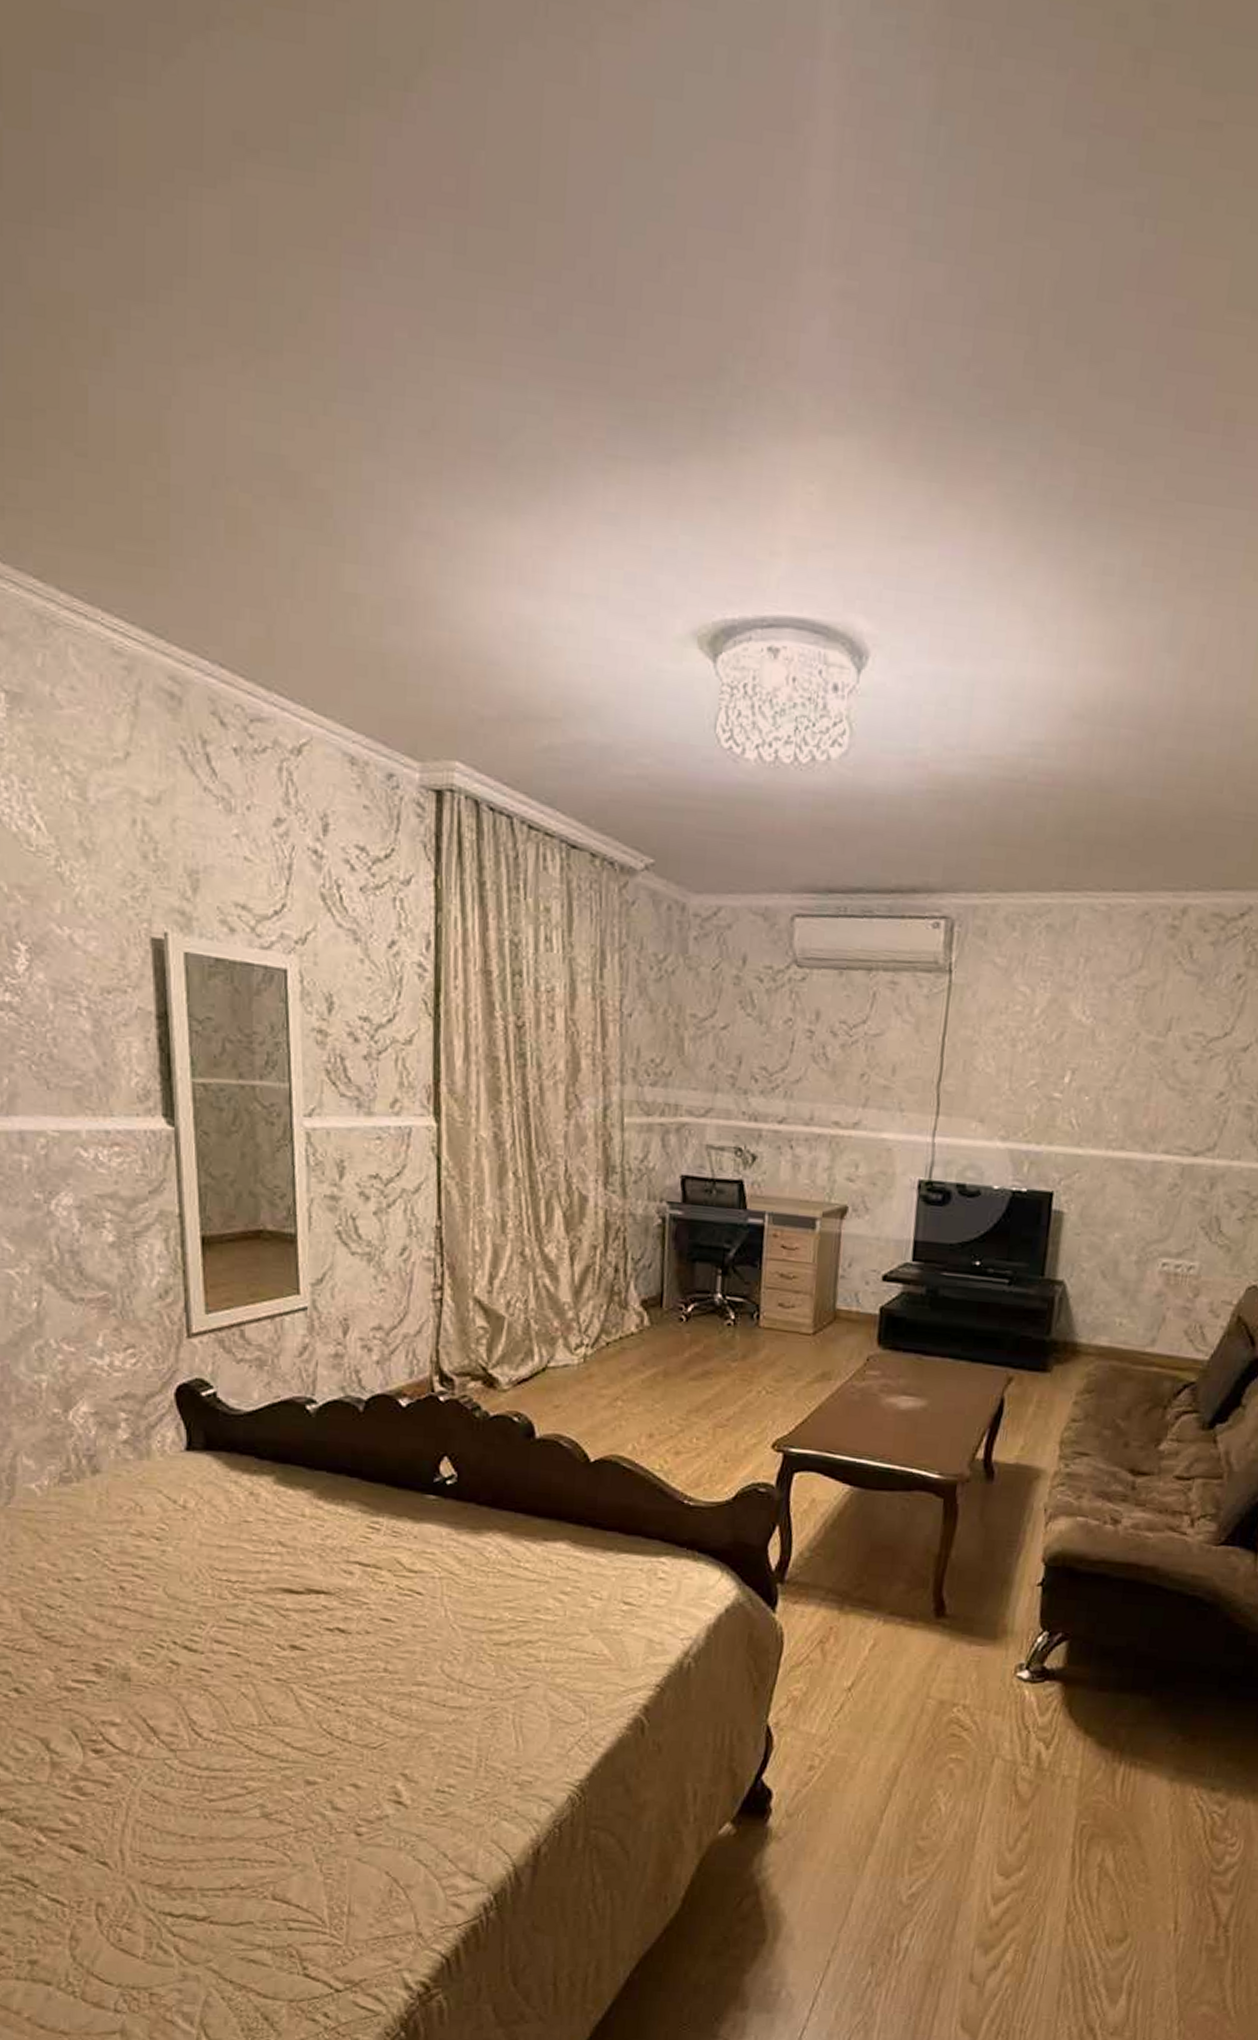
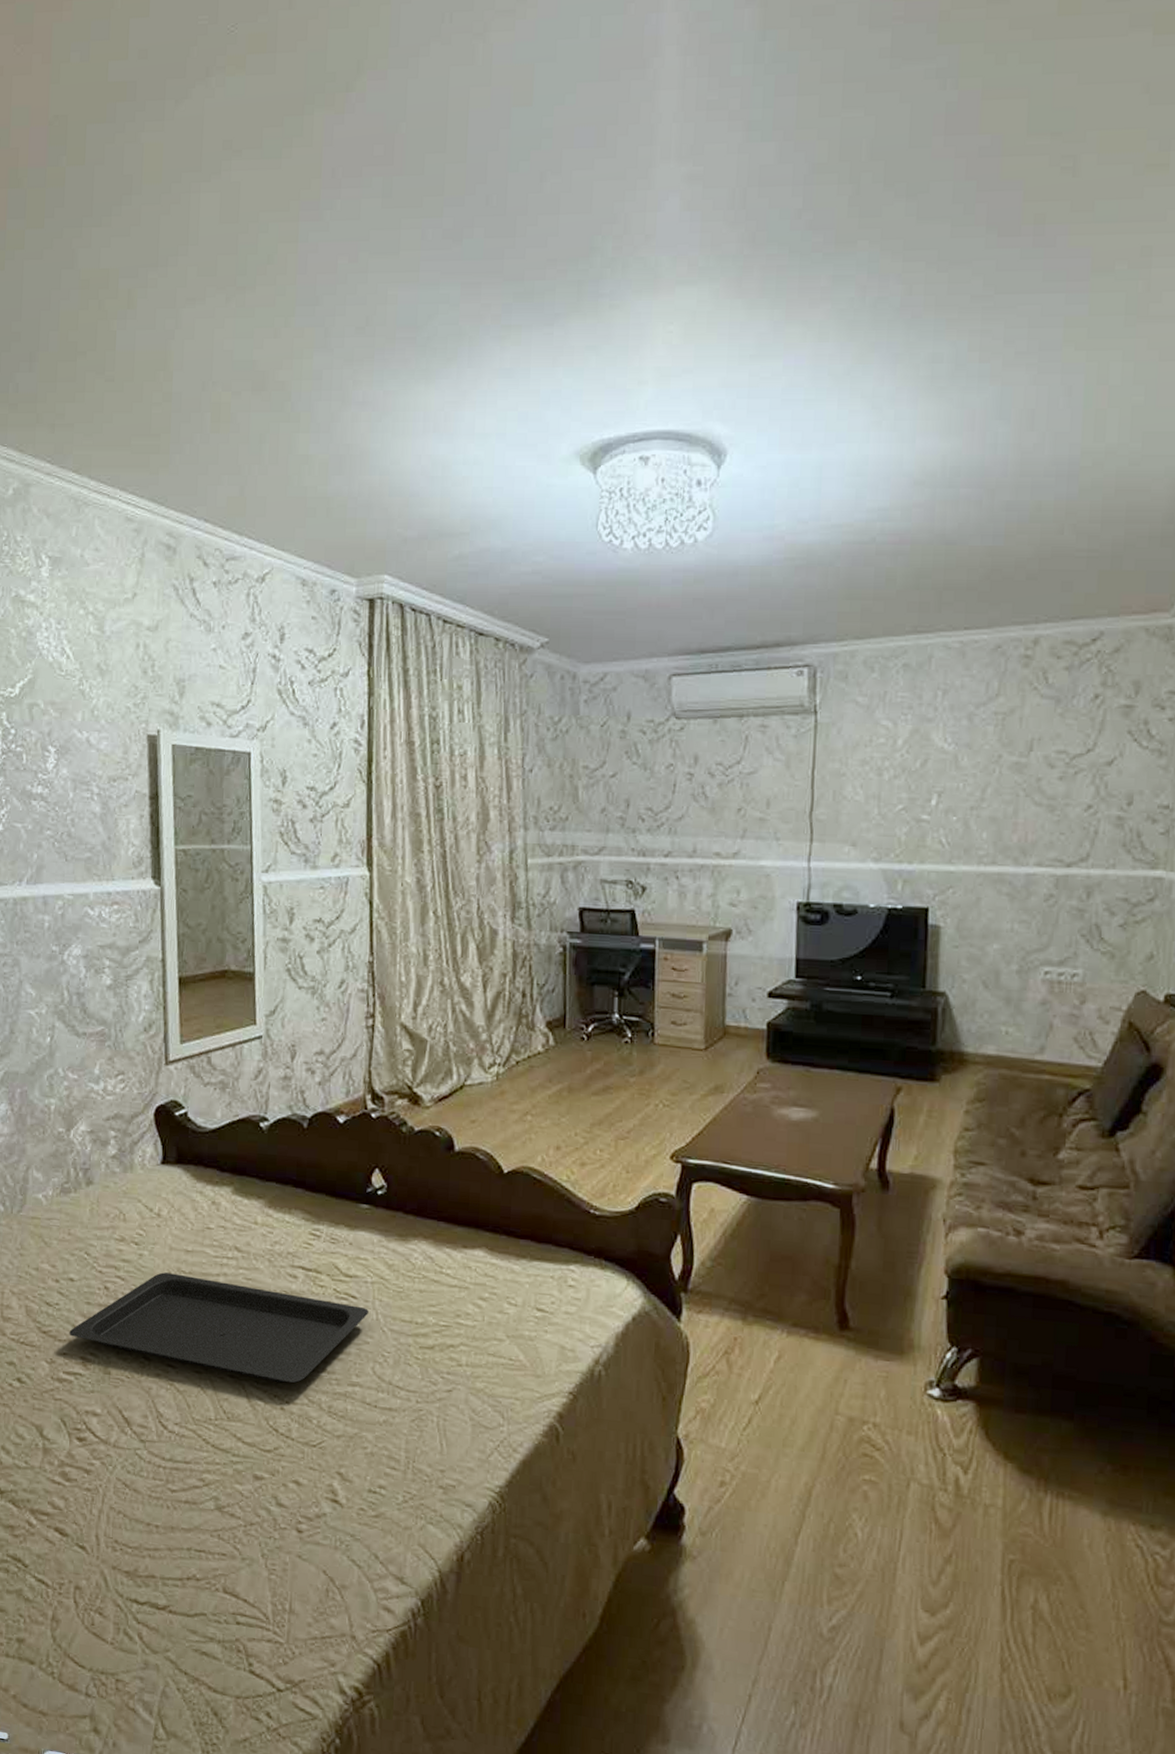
serving tray: none [77,1570,436,1684] -> present [69,1272,368,1383]

